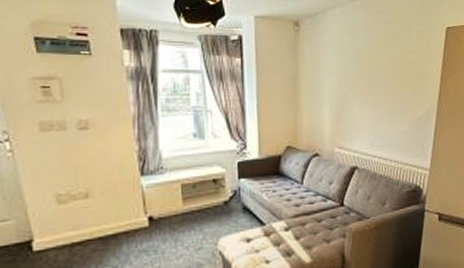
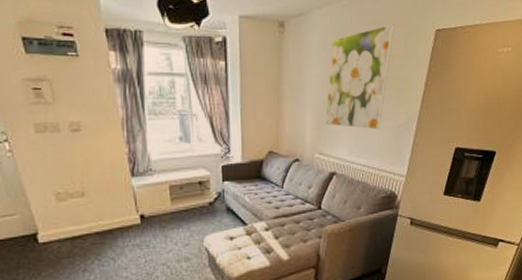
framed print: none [343,22,407,123] -> present [324,24,394,130]

